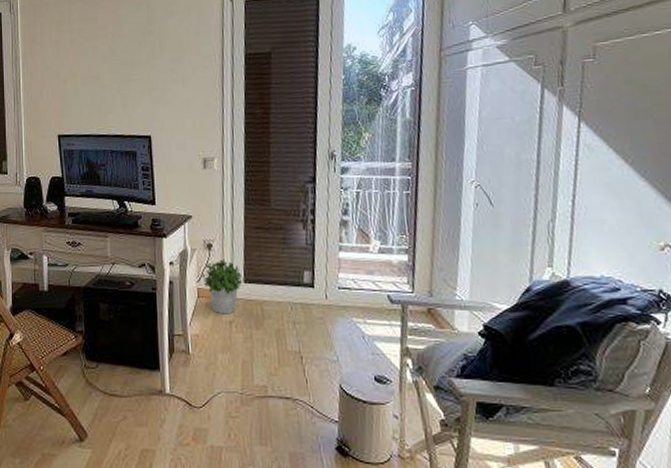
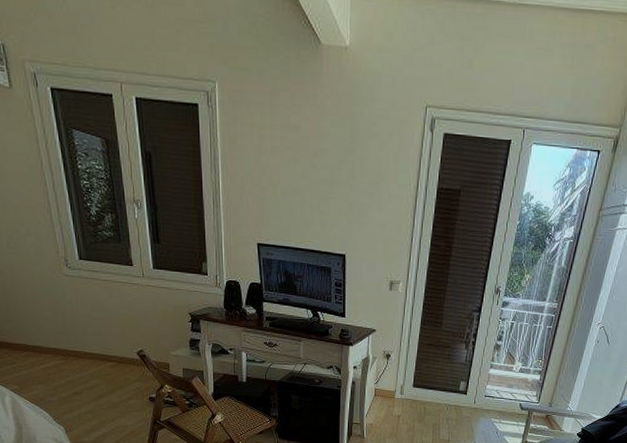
potted plant: present [202,259,243,315] -> none [379,367,412,410]

